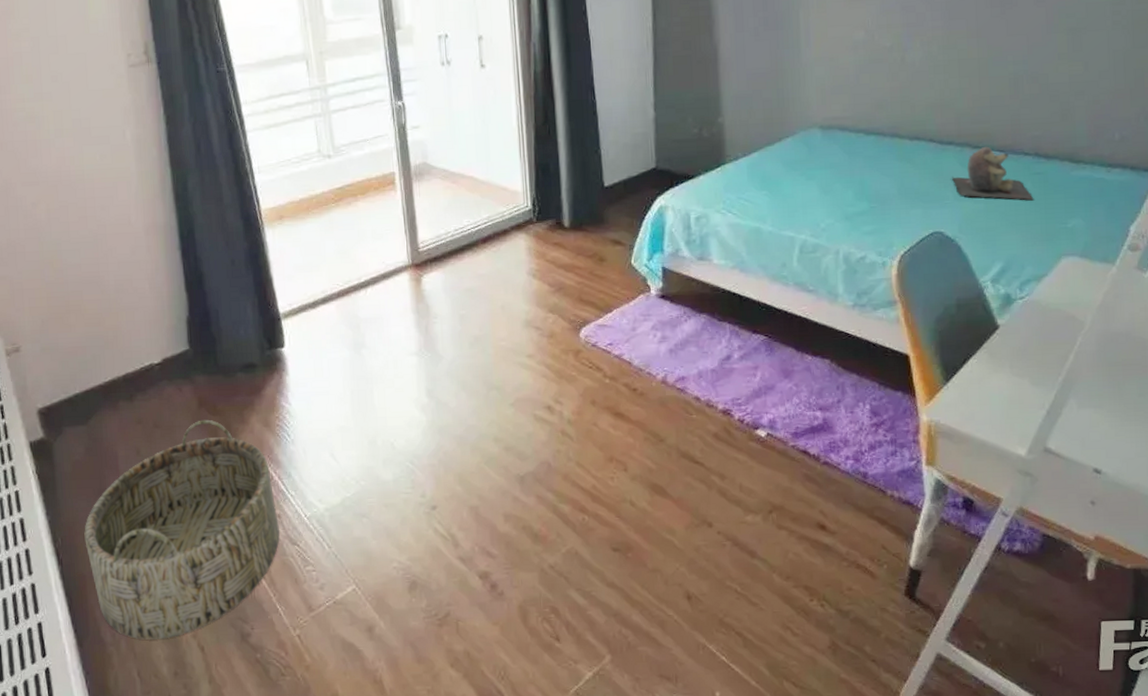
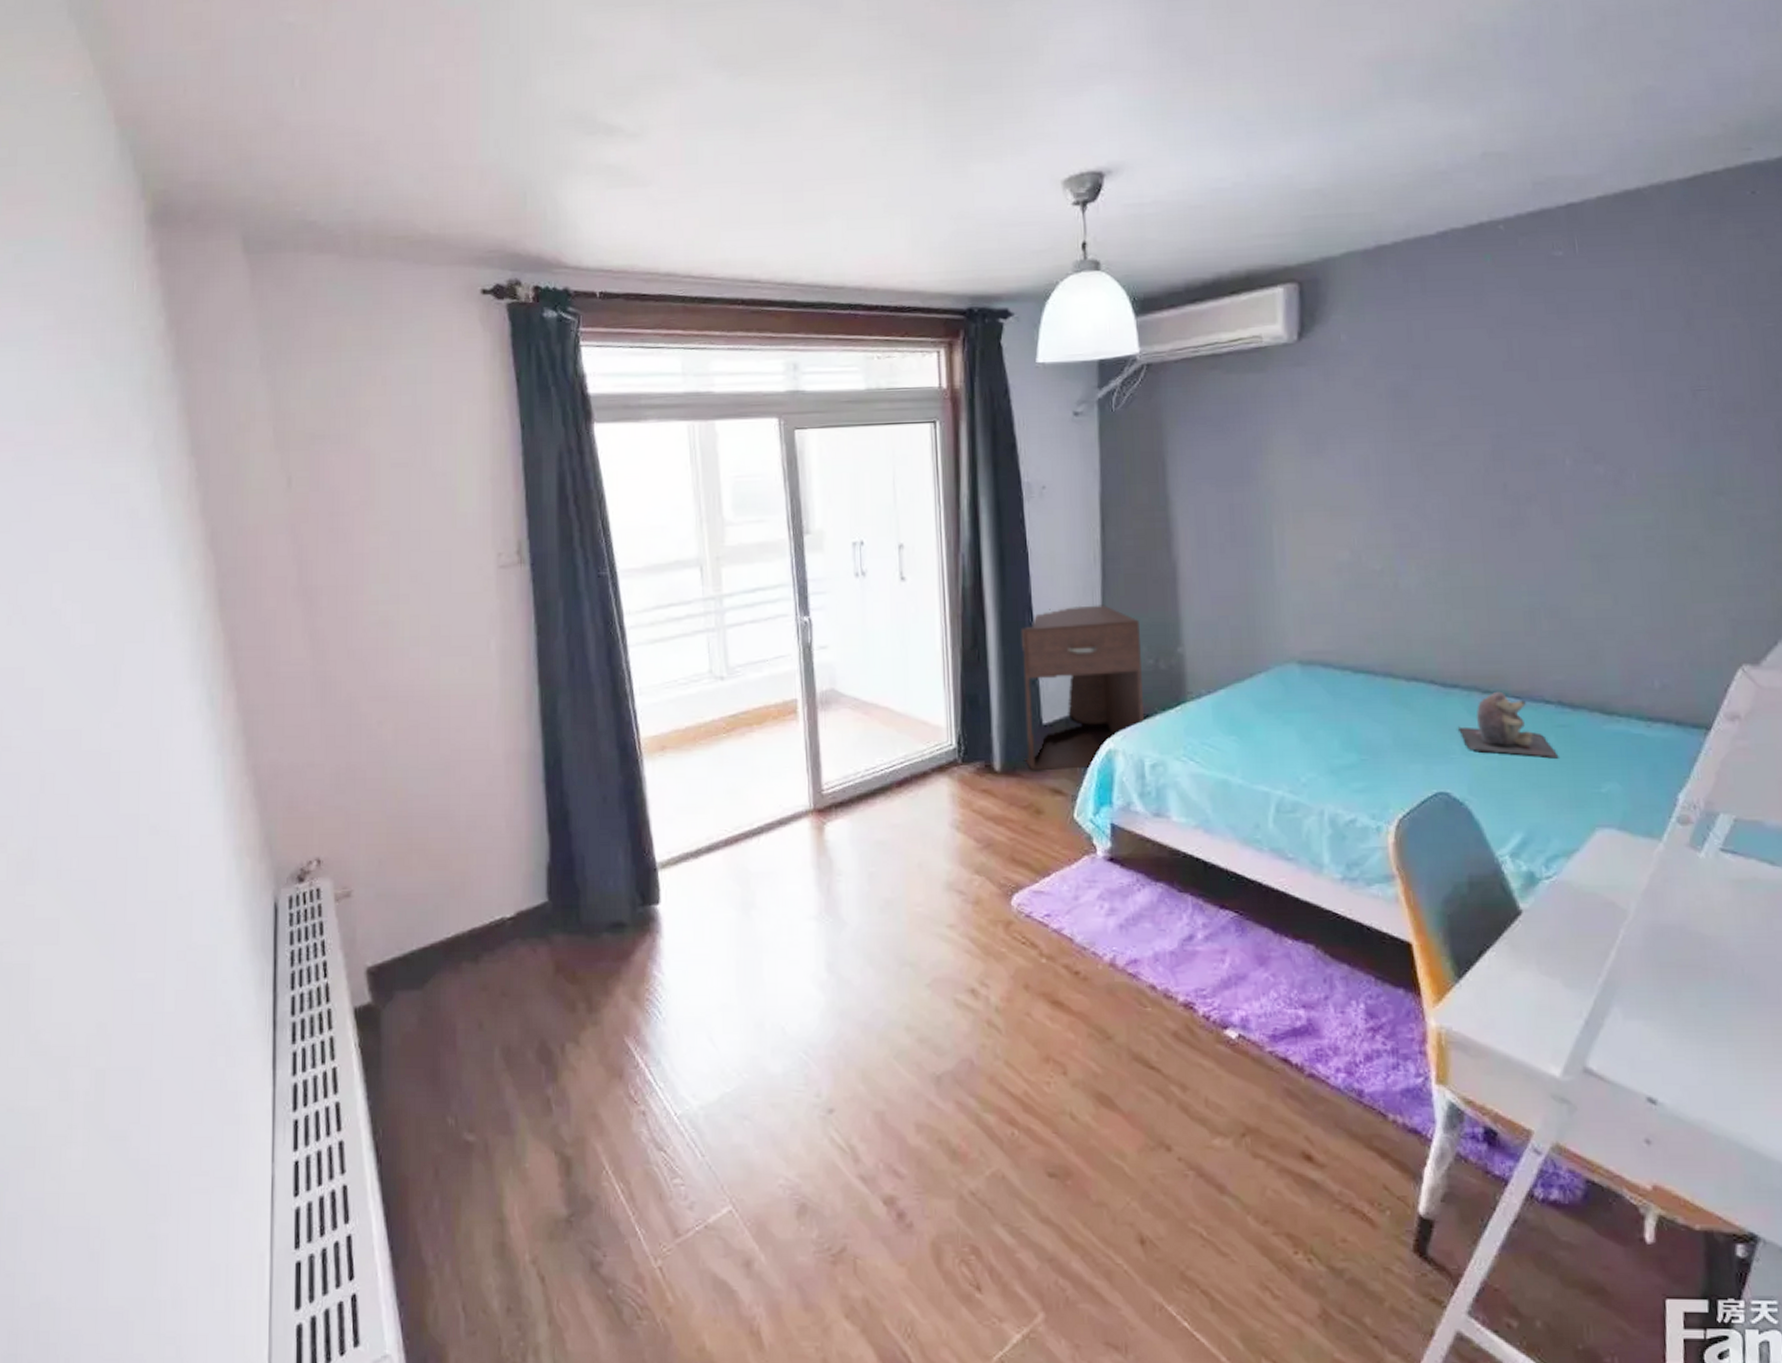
basket: present [84,419,280,640] -> none [410,988,643,1264]
nightstand: none [584,83,690,226] -> present [1020,605,1144,771]

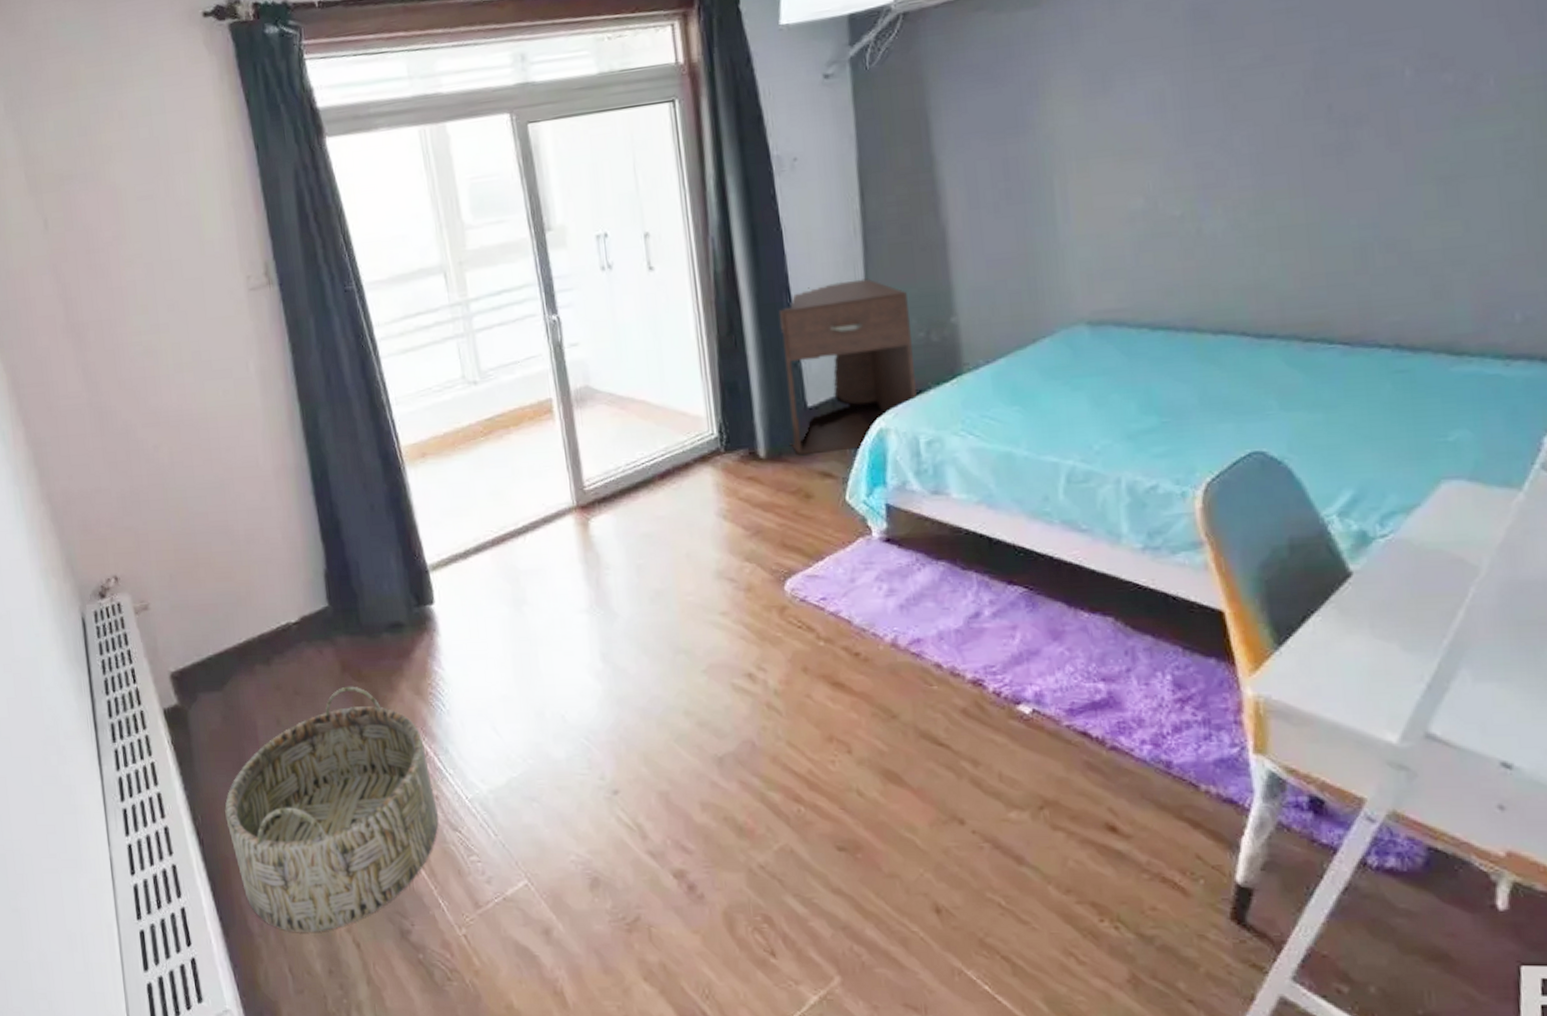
basket: none [410,988,643,1264] -> present [225,686,439,932]
stuffed animal: present [1457,691,1559,759] -> none [1274,338,1397,408]

